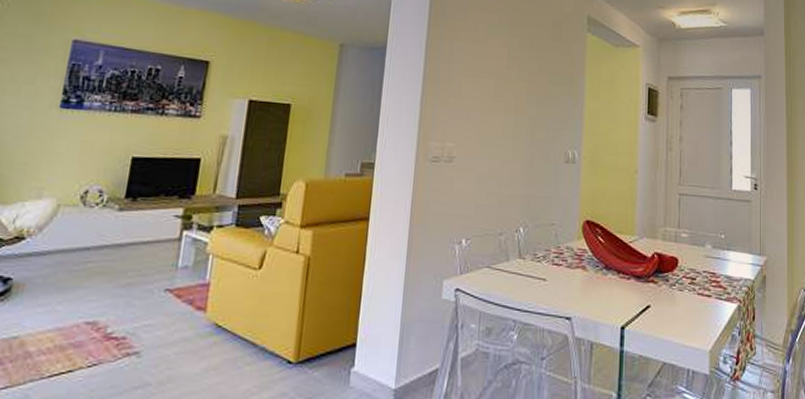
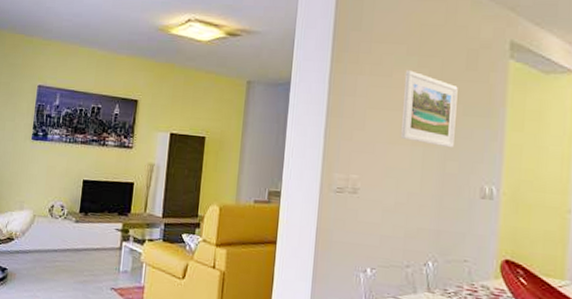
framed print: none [493,39,545,115] -> present [400,70,458,149]

